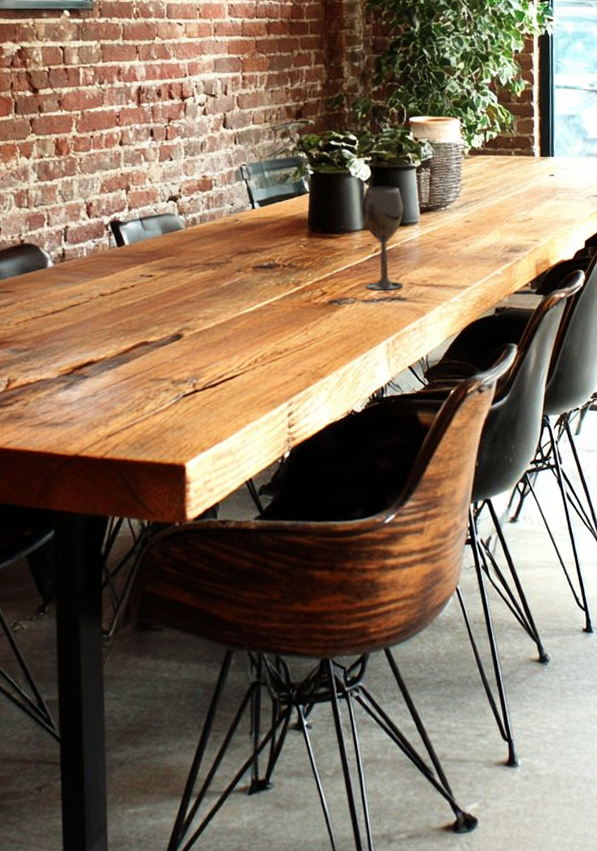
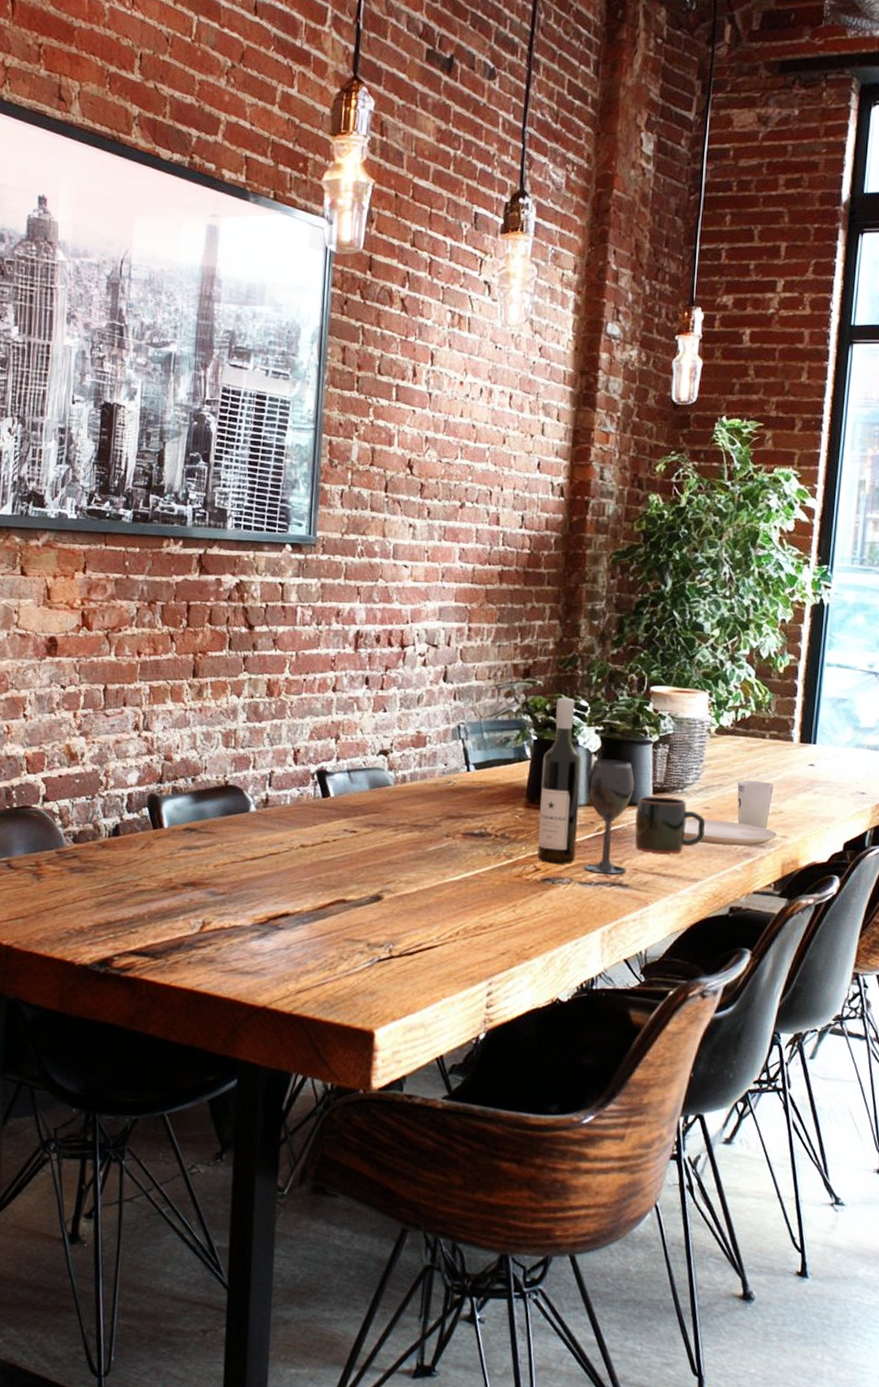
bottle: none [321,133,357,286] -> present [537,697,582,864]
mug: none [407,215,469,267] -> present [634,796,706,854]
plate: none [450,231,529,254] -> present [684,818,777,846]
cup: none [491,193,522,236] -> present [737,780,774,829]

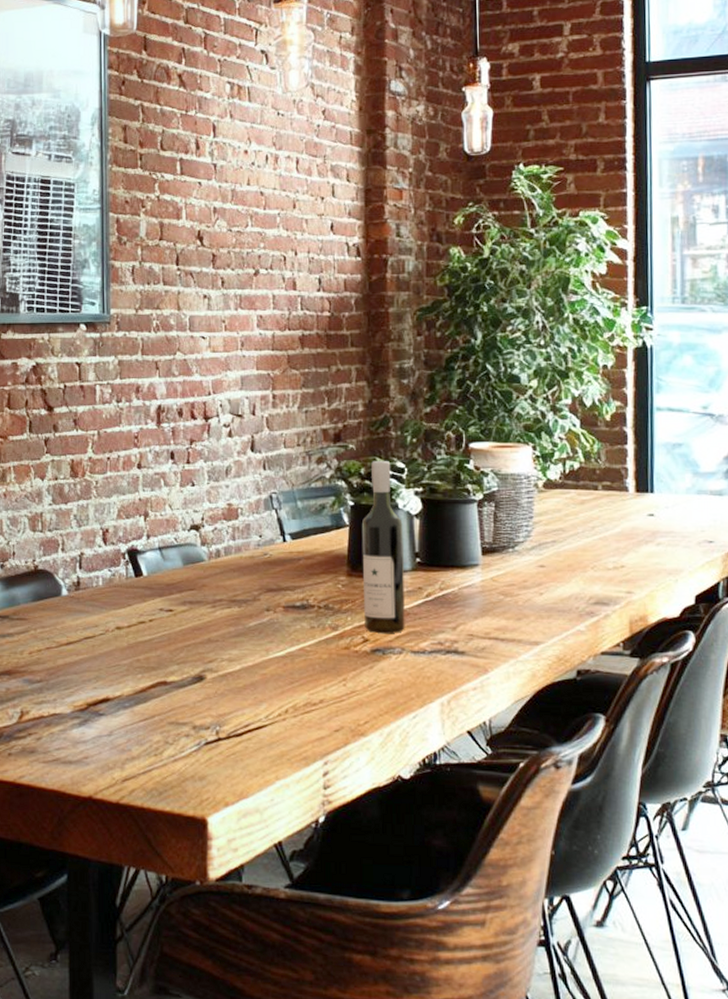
wine glass: present [584,759,634,874] -> none [411,521,461,641]
mug: present [634,796,706,854] -> none [466,557,543,617]
plate: present [684,818,777,846] -> none [519,579,620,605]
cup: present [737,780,774,829] -> none [572,535,612,586]

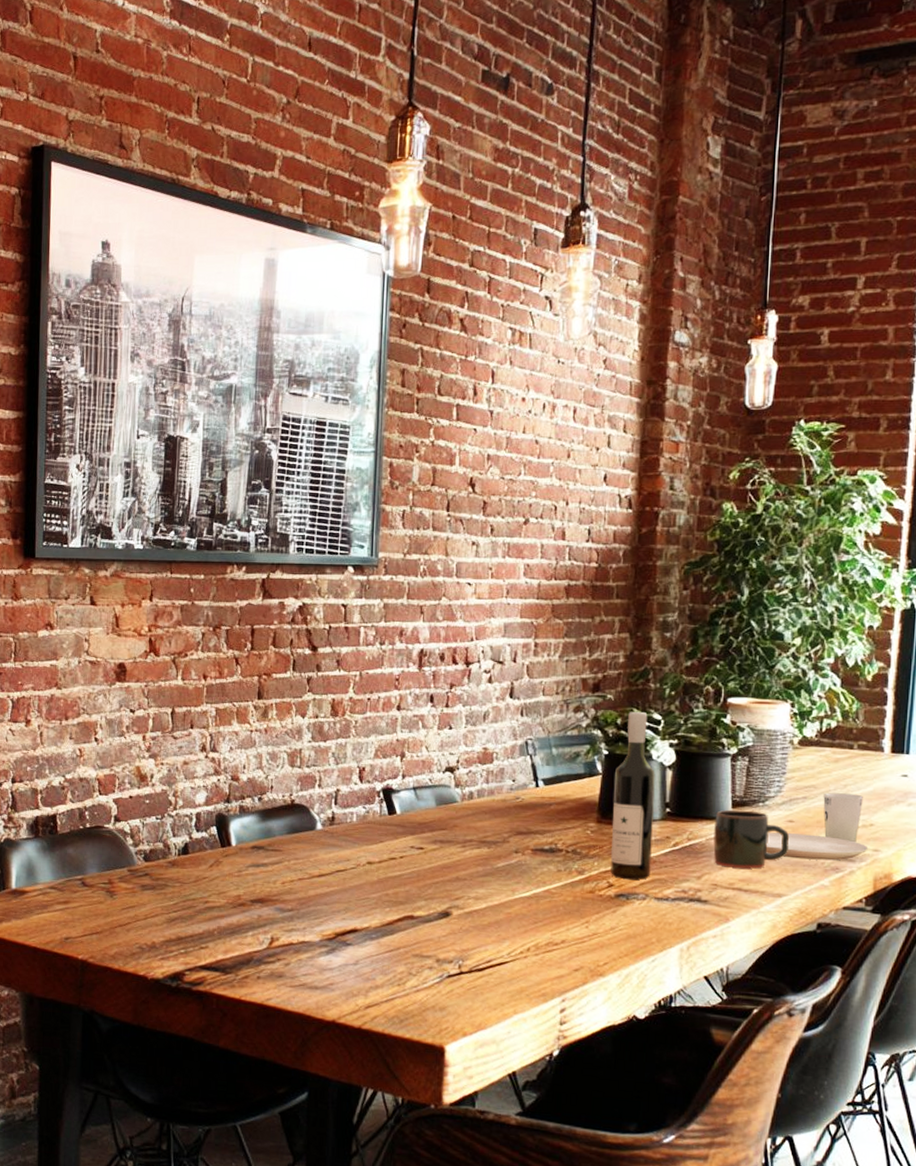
mug: none [466,557,543,617] -> present [713,809,790,869]
plate: none [519,579,620,605] -> present [766,832,867,861]
cup: none [572,535,612,586] -> present [823,793,863,843]

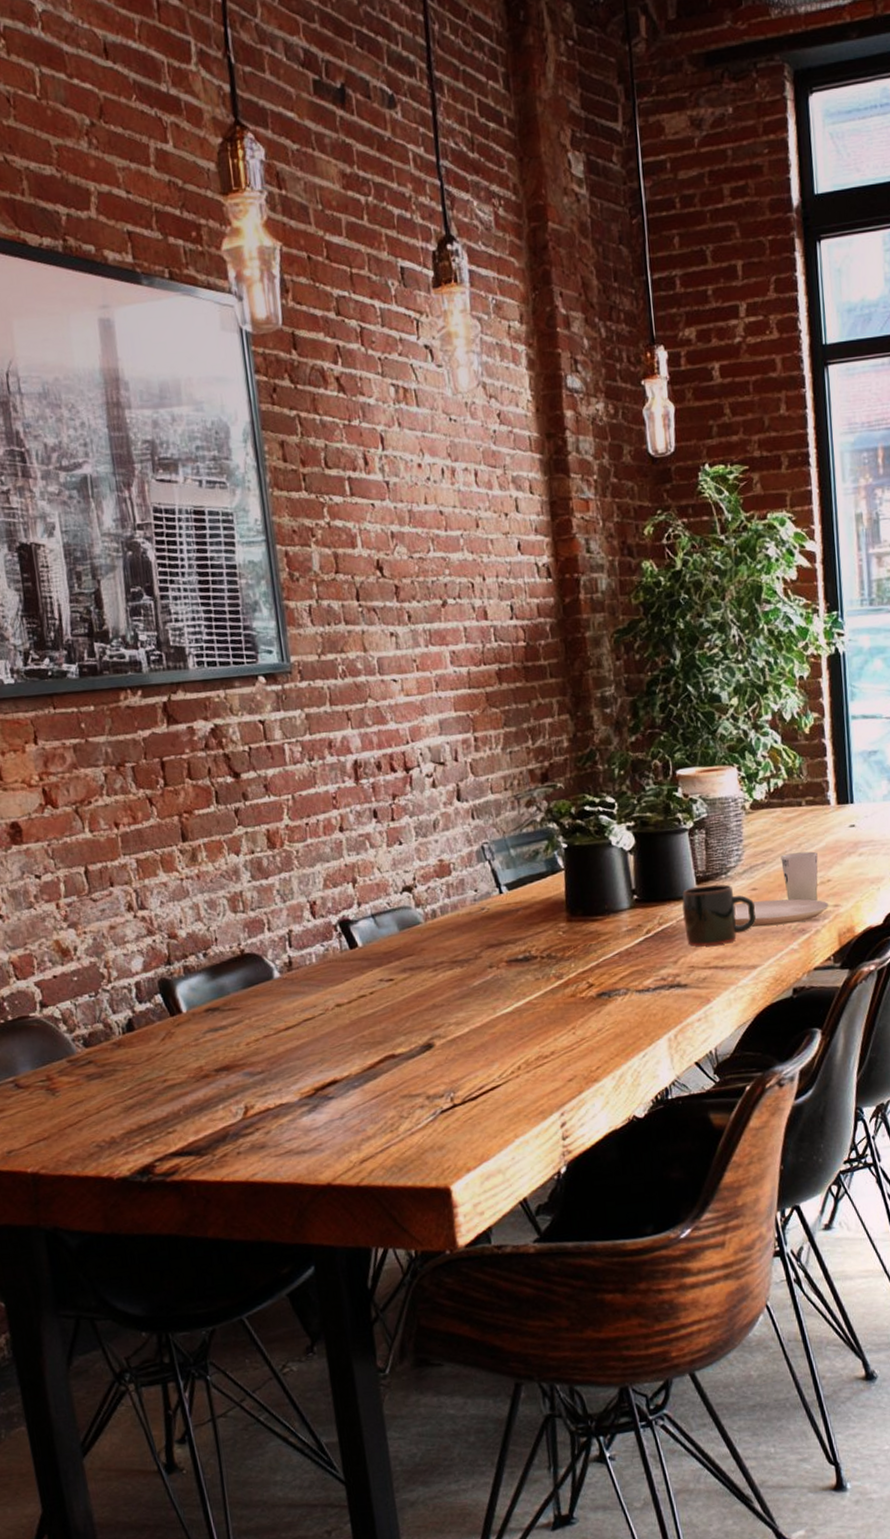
bottle: present [610,711,655,880] -> none [577,796,628,977]

